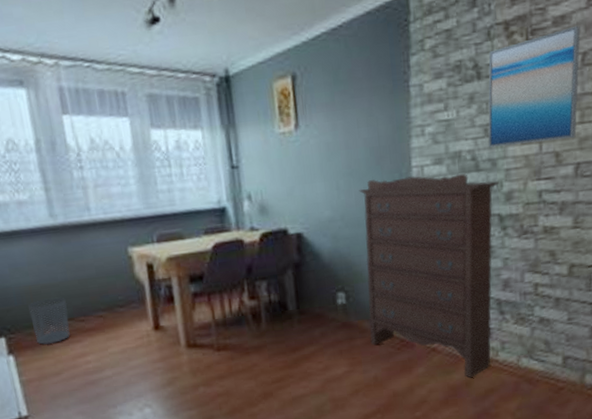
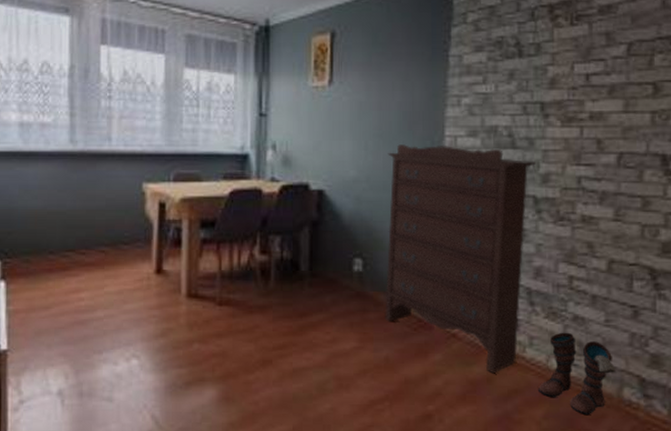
waste bin: present [28,297,70,345] -> none [30,225,71,274]
wall art: present [488,25,581,147] -> none [526,16,627,127]
boots: none [510,333,579,402] -> present [537,332,616,416]

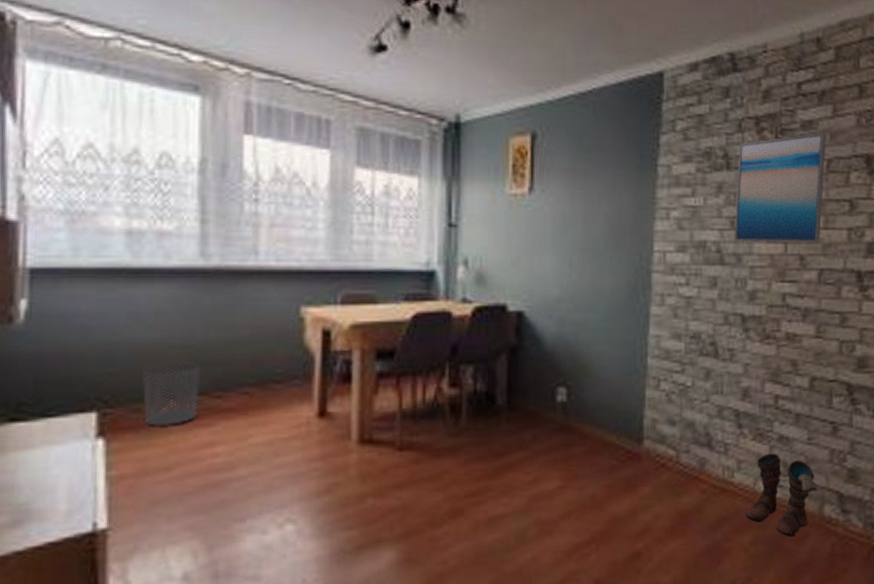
waste bin: none [30,225,71,274] -> present [141,362,202,426]
dresser: present [385,144,536,374] -> none [591,260,743,503]
wall art: none [526,16,627,127] -> present [734,132,826,243]

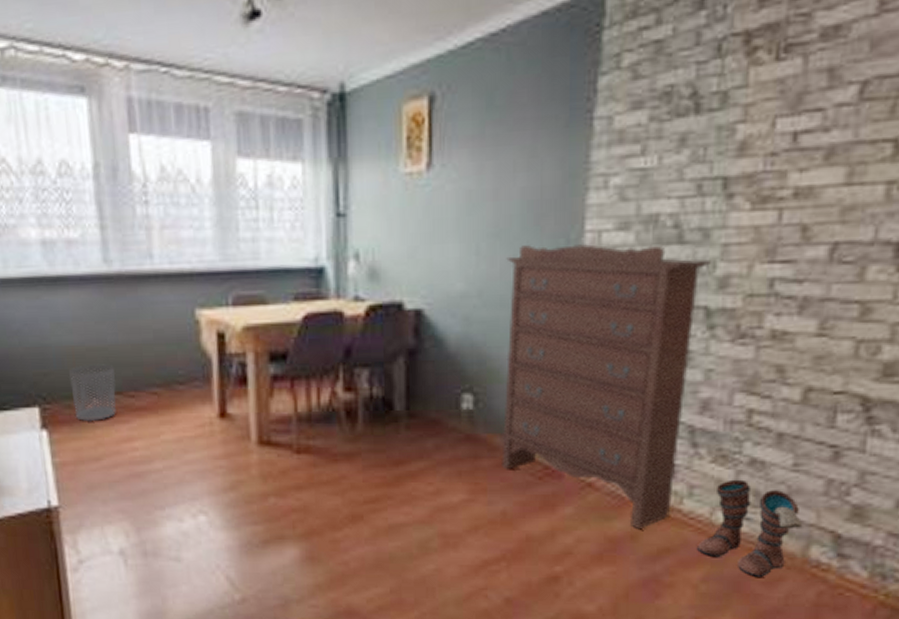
dresser: none [591,260,743,503] -> present [502,244,711,530]
wall art: present [734,132,826,243] -> none [700,40,863,211]

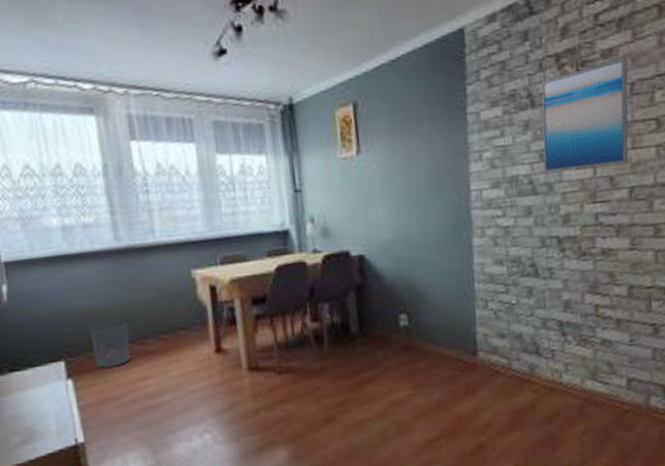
dresser: present [502,244,711,530] -> none [419,197,556,401]
boots: present [696,479,803,578] -> none [575,355,643,426]
wall art: none [700,40,863,211] -> present [541,58,629,172]

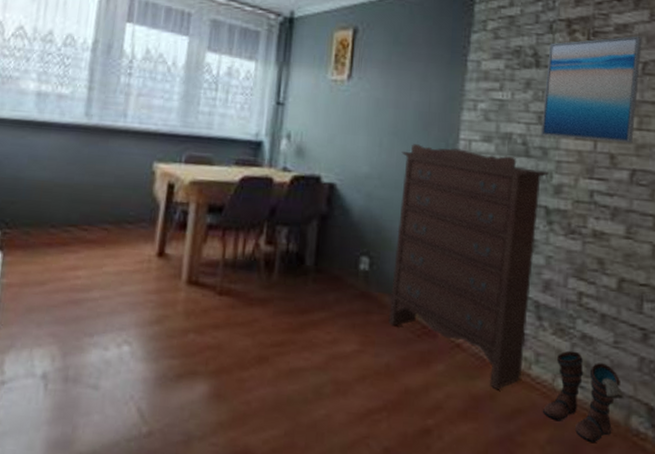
waste bin: present [89,319,131,368] -> none [31,198,75,249]
dresser: none [419,197,556,401] -> present [388,144,549,390]
boots: none [575,355,643,426] -> present [542,350,624,443]

